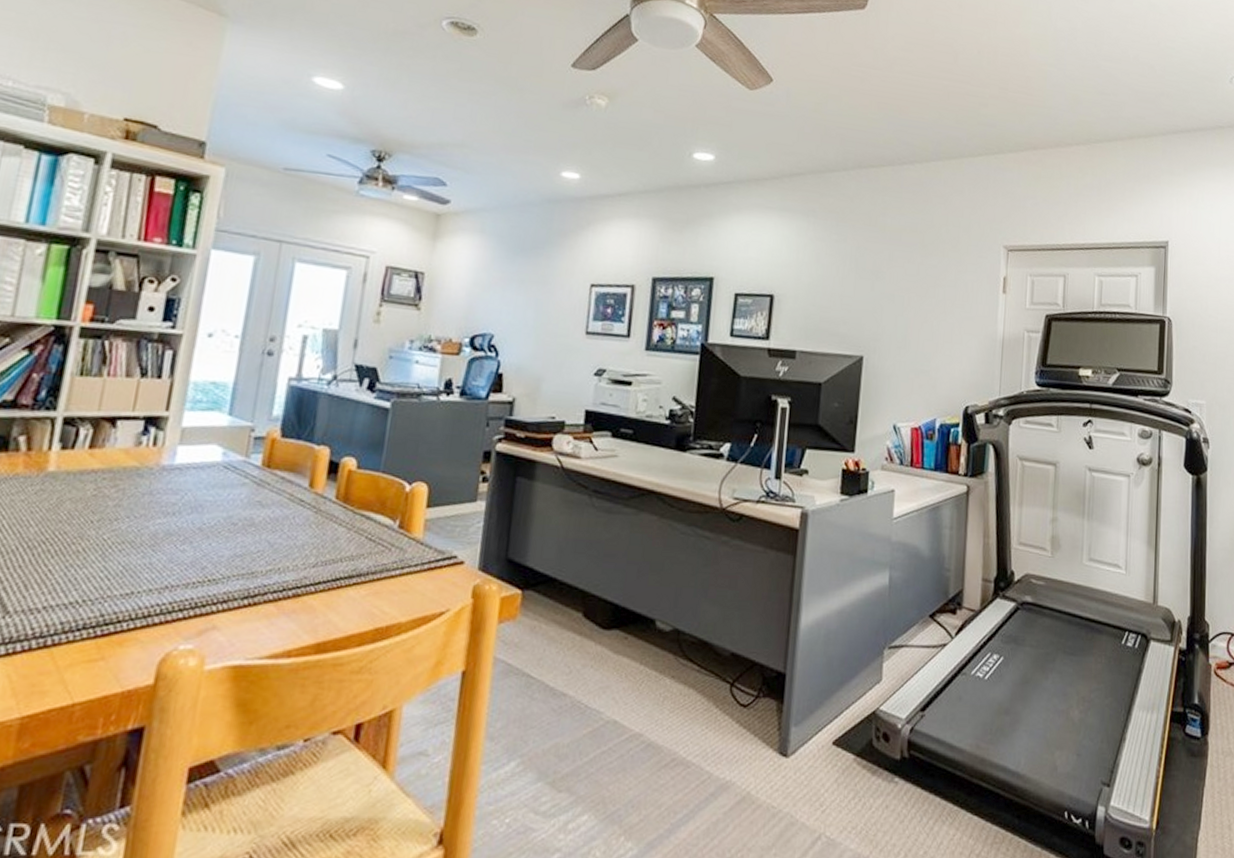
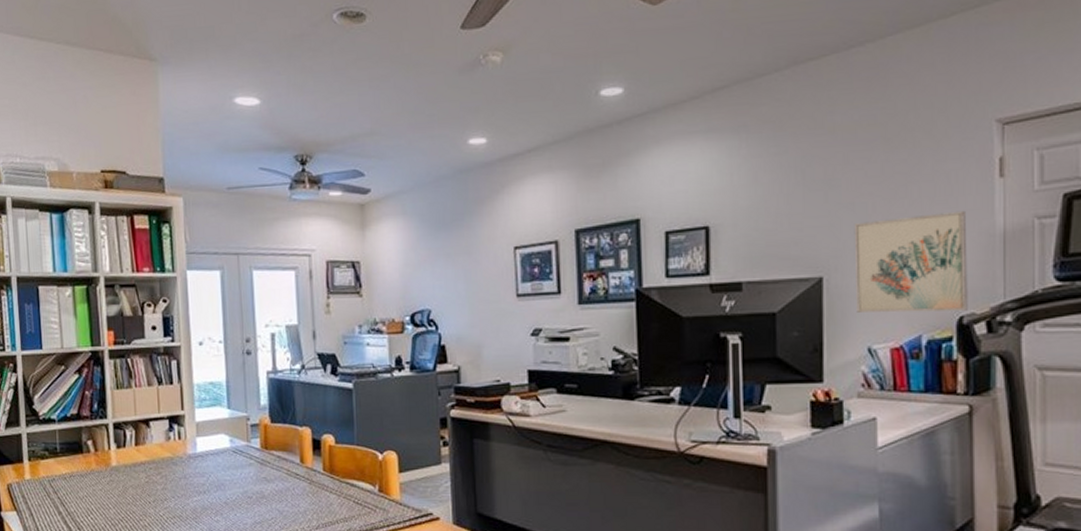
wall art: none [887,312,977,402] -> present [854,210,968,313]

